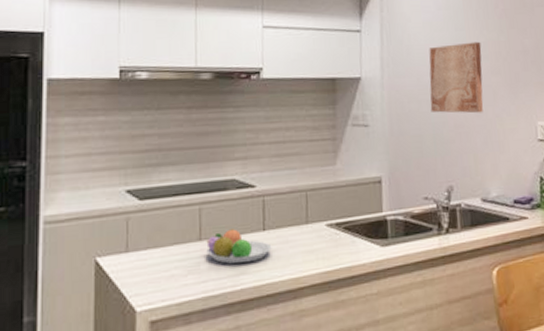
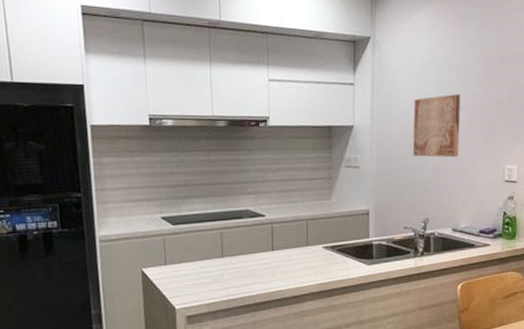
fruit bowl: present [206,229,272,264] -> none [227,249,279,276]

